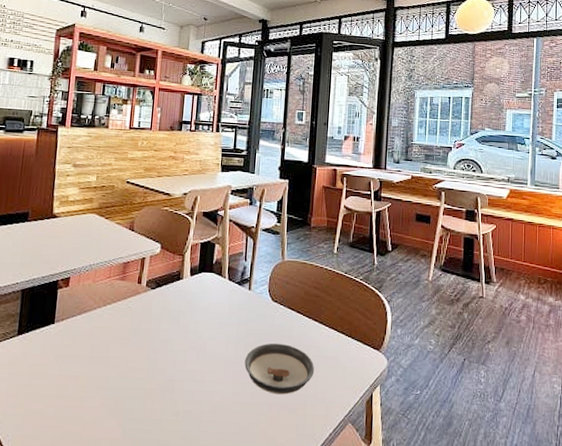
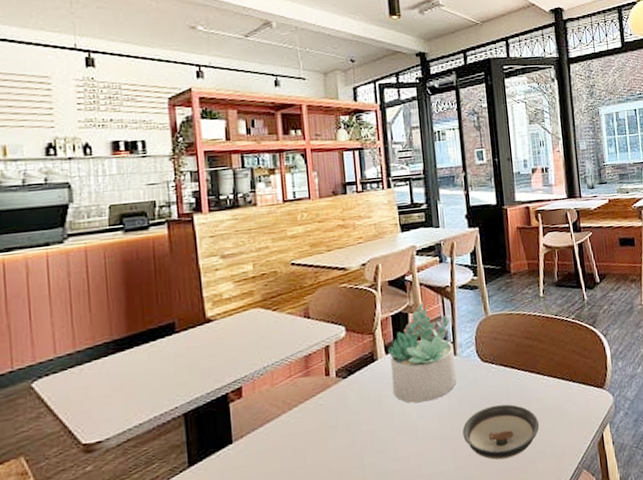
succulent plant: none [191,237,250,326] -> present [388,302,457,403]

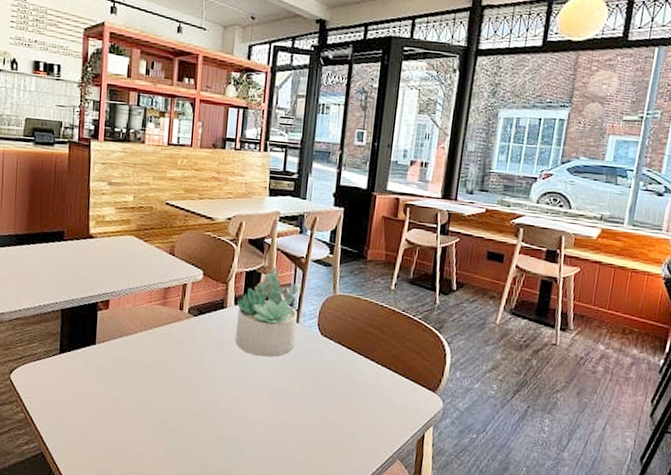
saucer: present [462,404,540,460] -> none [290,377,364,429]

